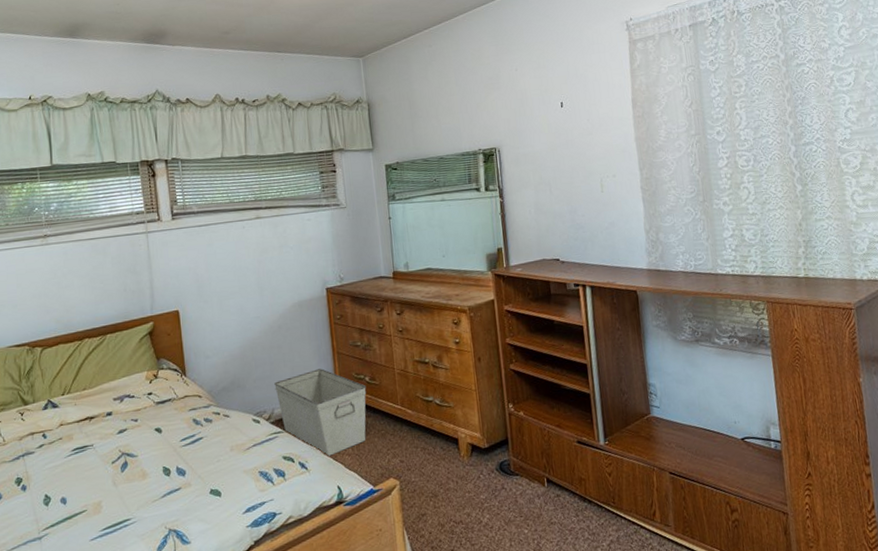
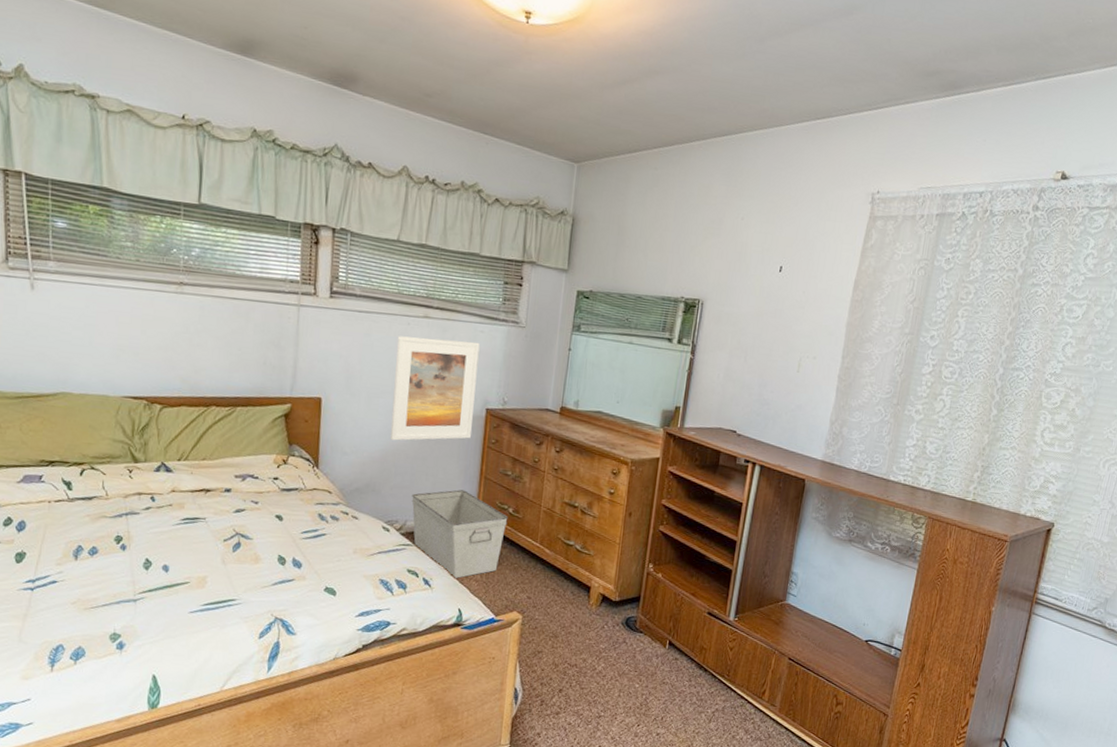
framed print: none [236,230,317,336] -> present [389,336,480,441]

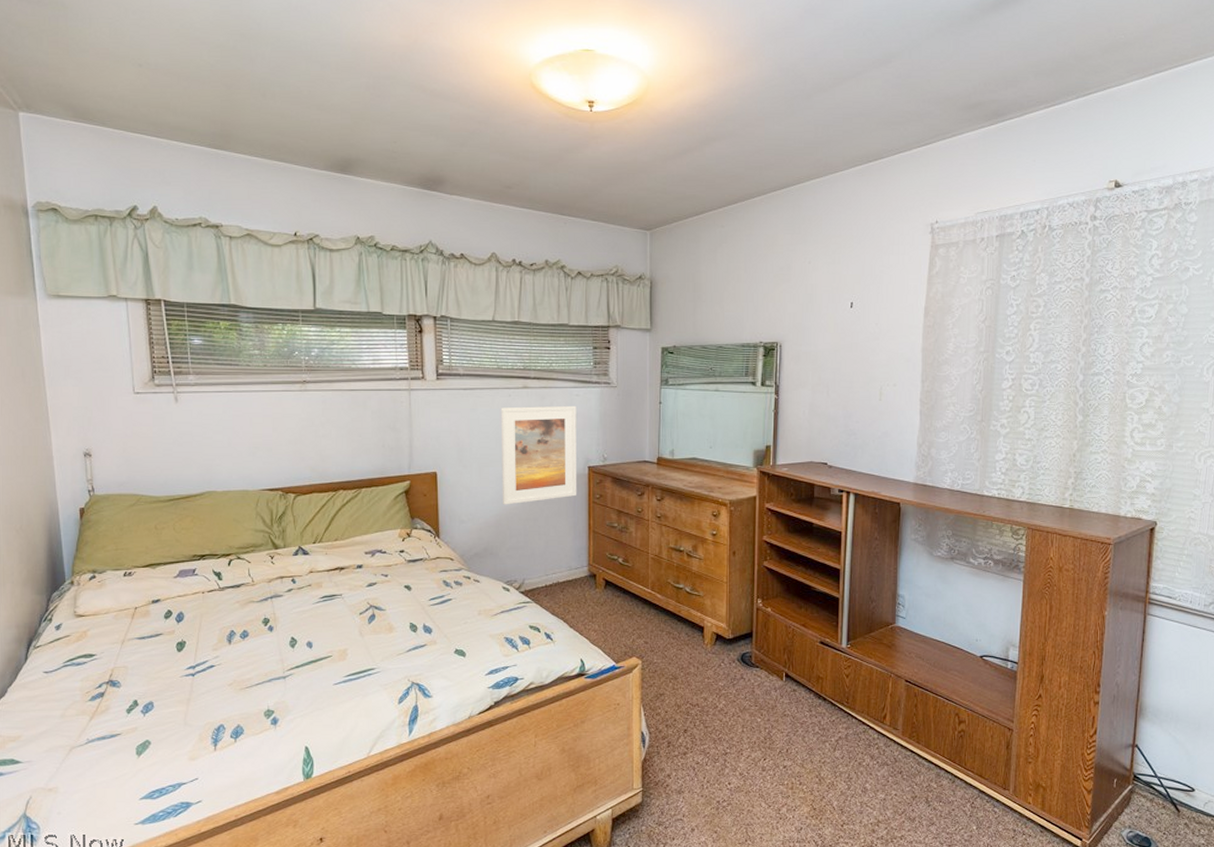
storage bin: present [411,489,508,578] -> none [527,545,619,630]

